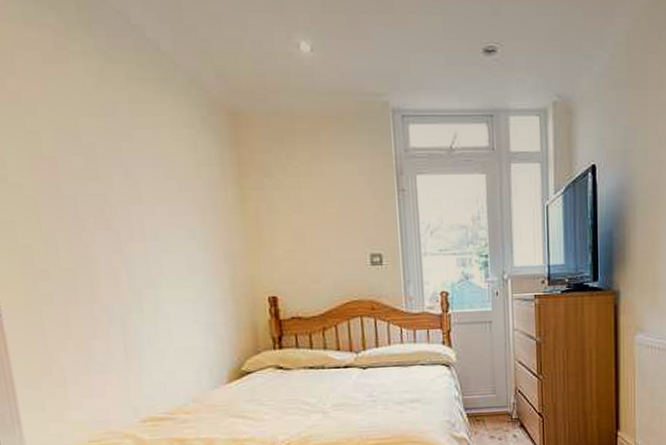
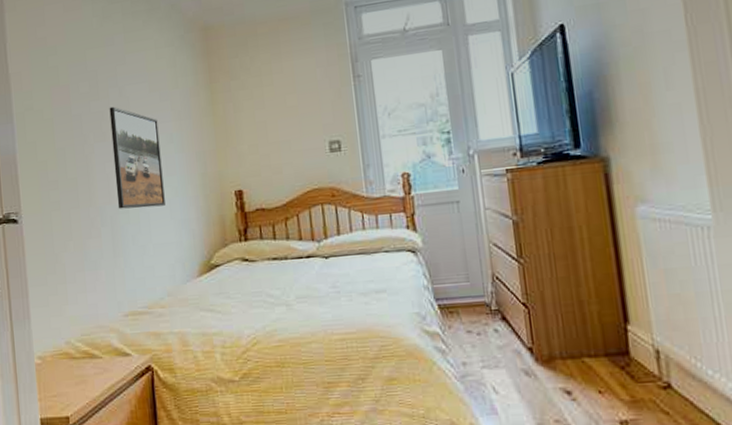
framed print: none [113,190,188,309] -> present [109,106,165,209]

